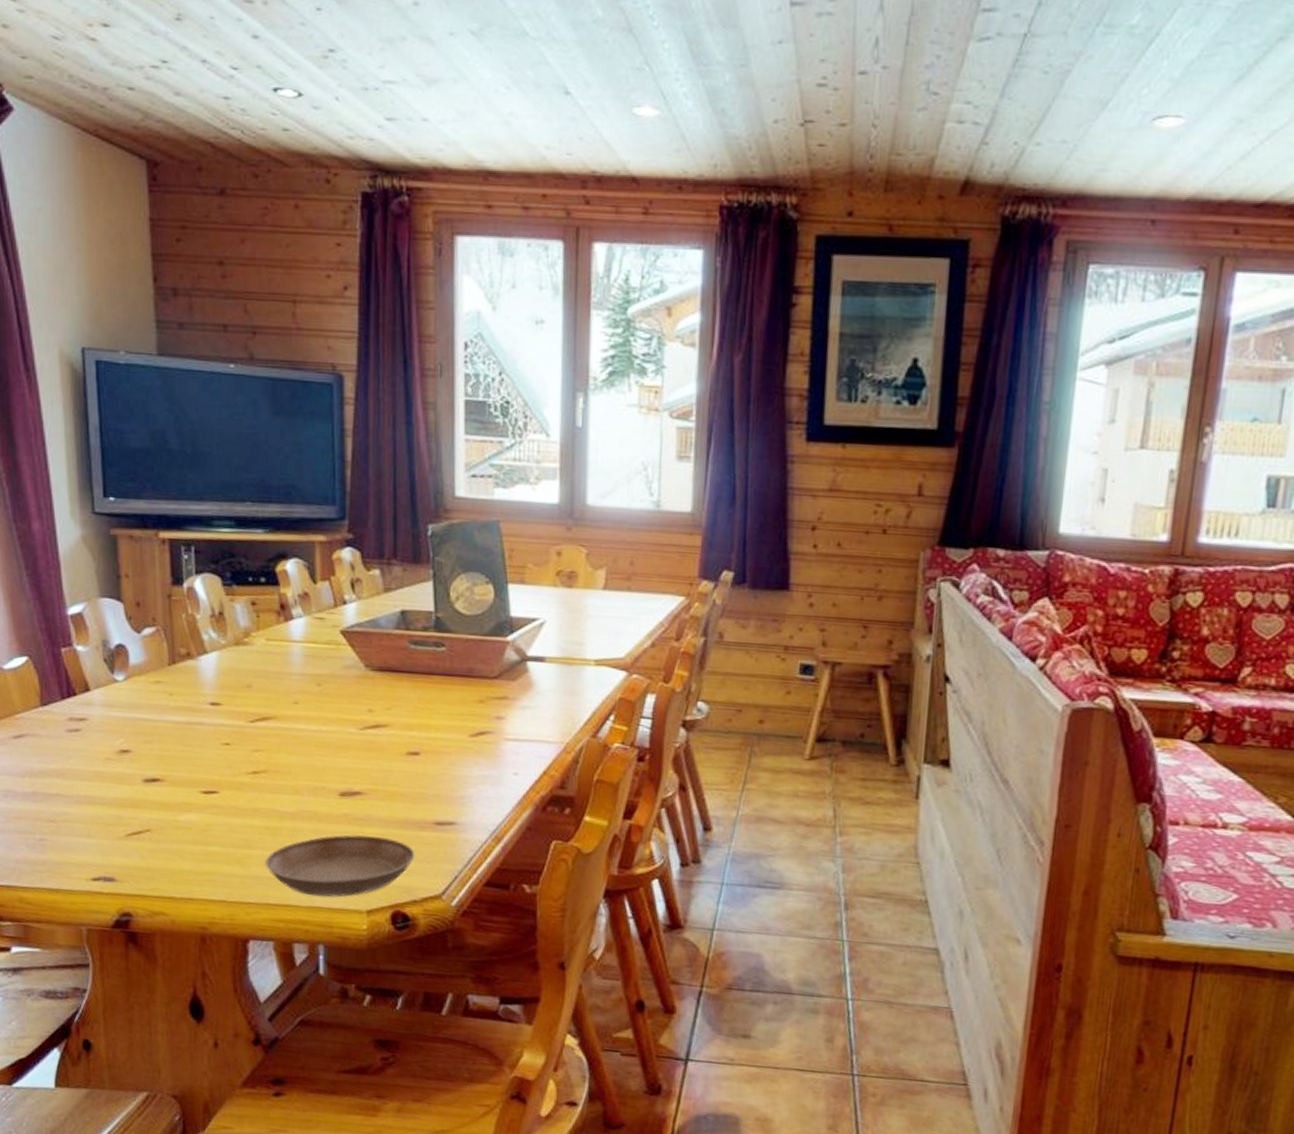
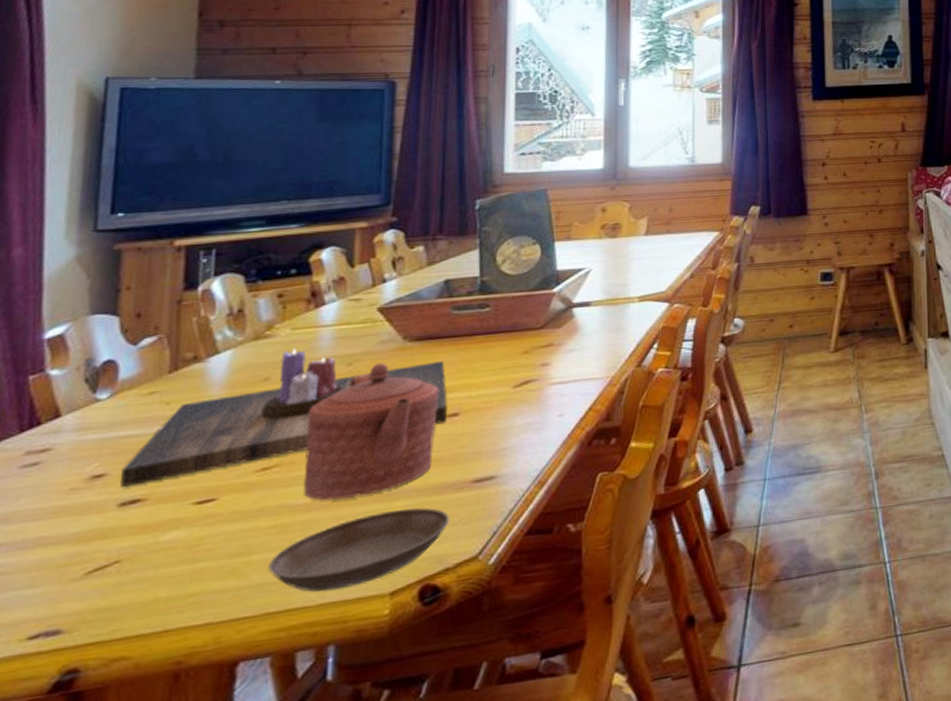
candle: none [143,659,409,766] -> present [120,348,448,487]
teapot: none [286,687,400,816] -> present [303,362,439,501]

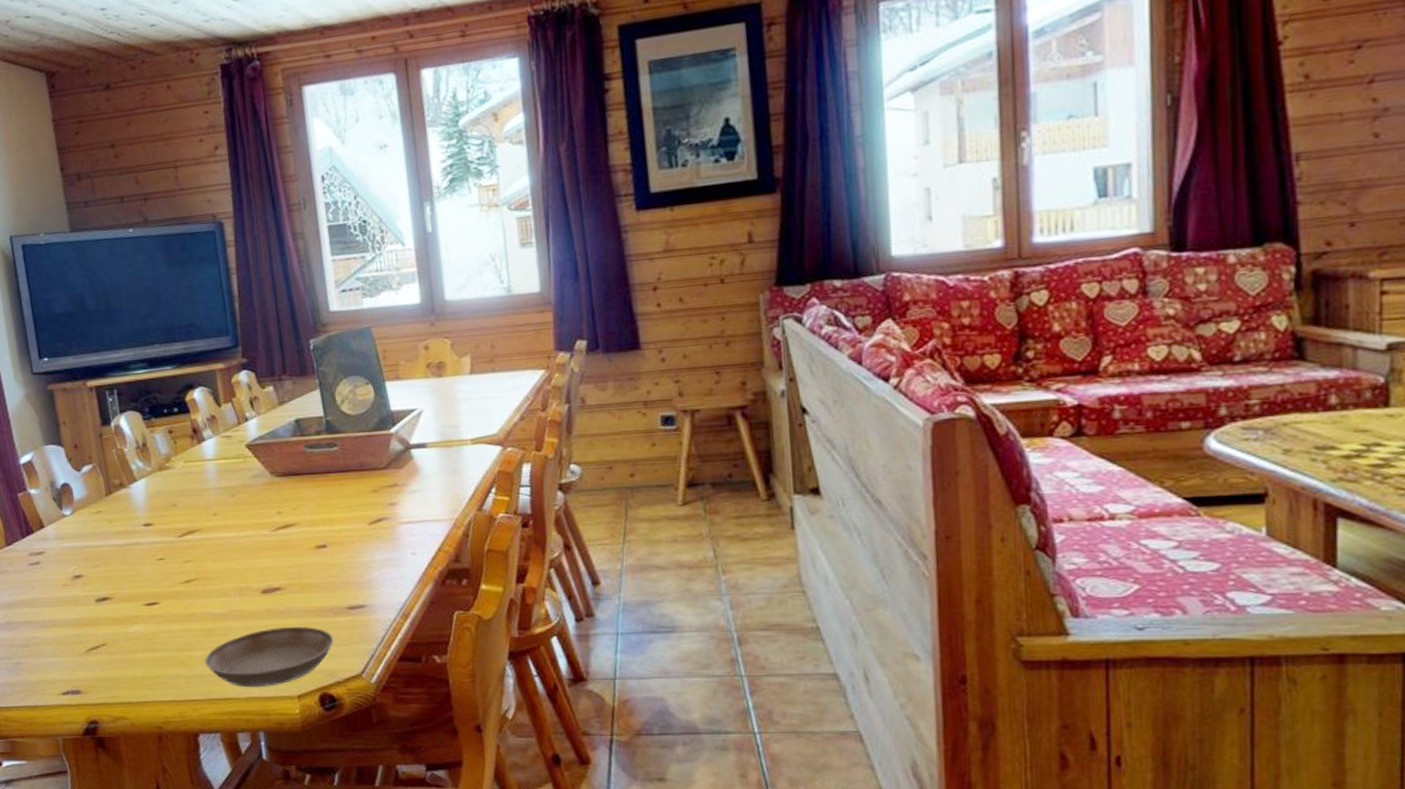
candle: present [120,348,448,487] -> none [92,479,317,586]
teapot: present [303,362,439,501] -> none [209,495,312,613]

